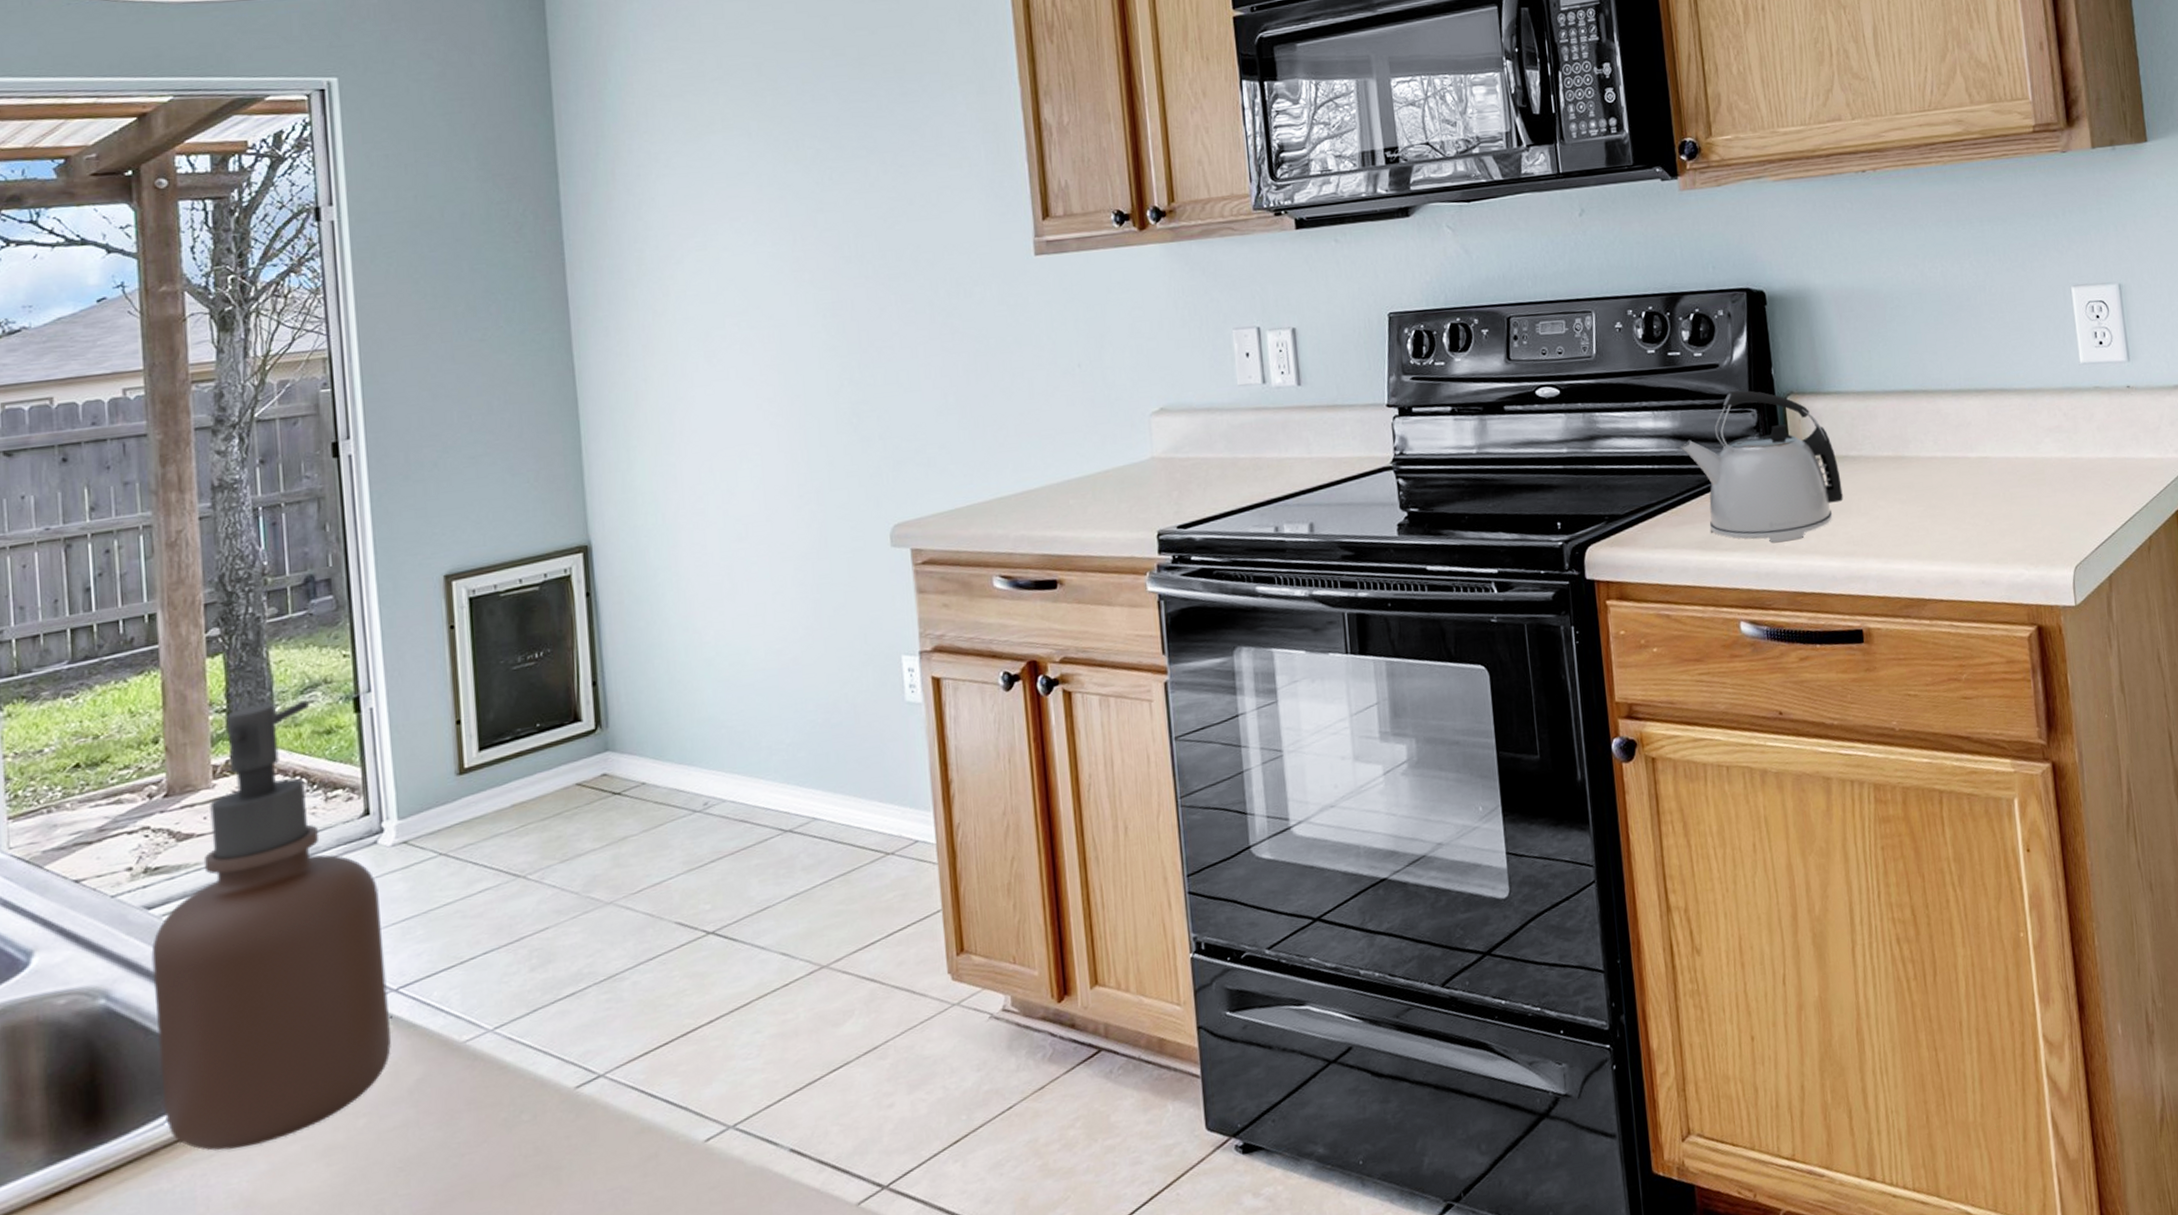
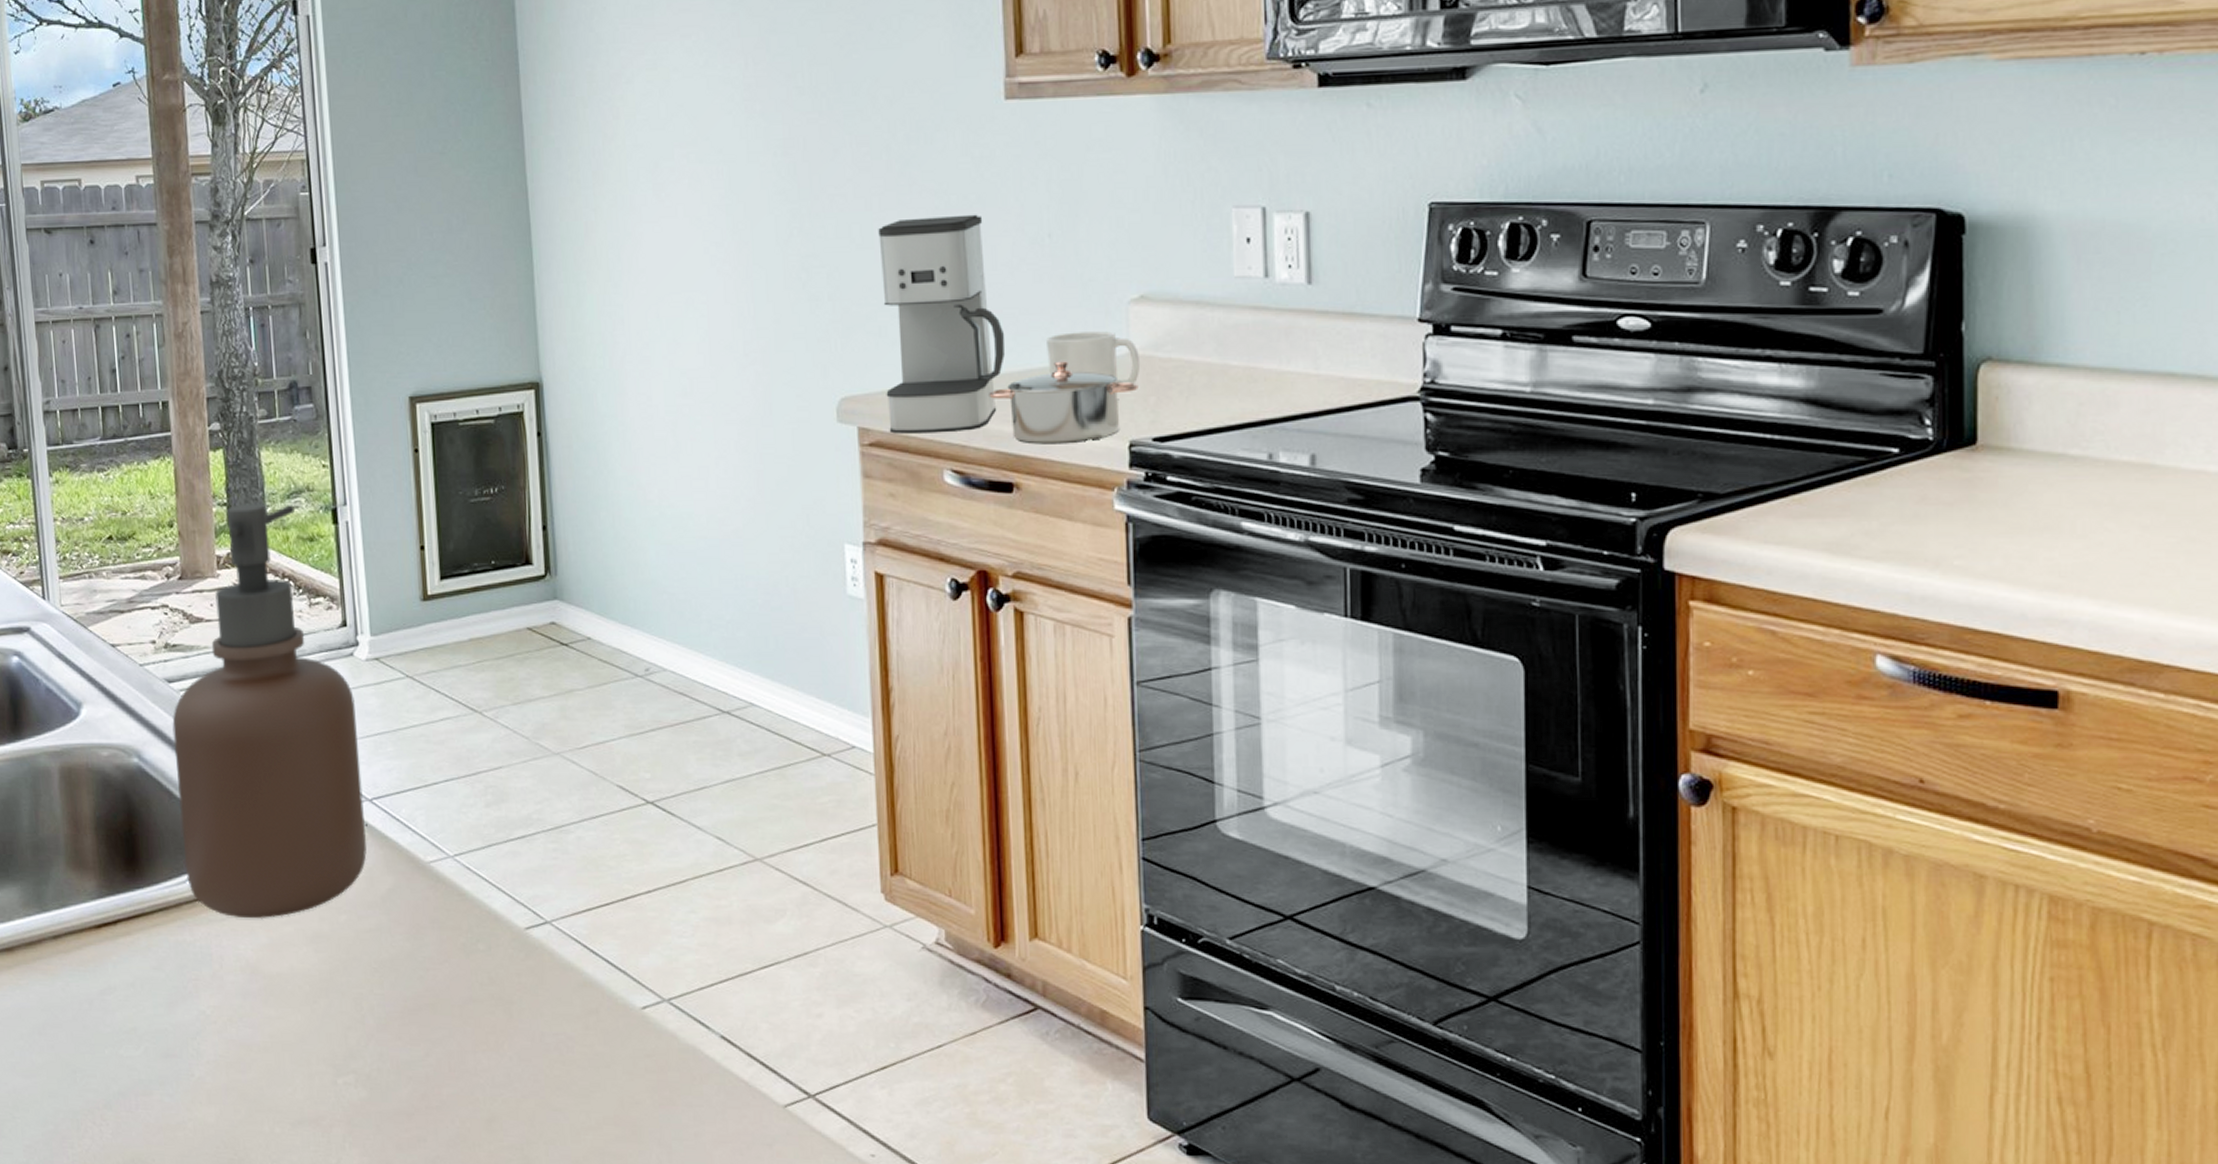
coffee maker: none [924,353,1044,551] -> present [878,214,1005,434]
cooking pot: none [1031,469,1163,544] -> present [989,360,1138,445]
mug: none [1081,440,1164,485] -> present [1047,331,1141,384]
kettle: present [1680,390,1843,544] -> none [1813,347,2051,559]

